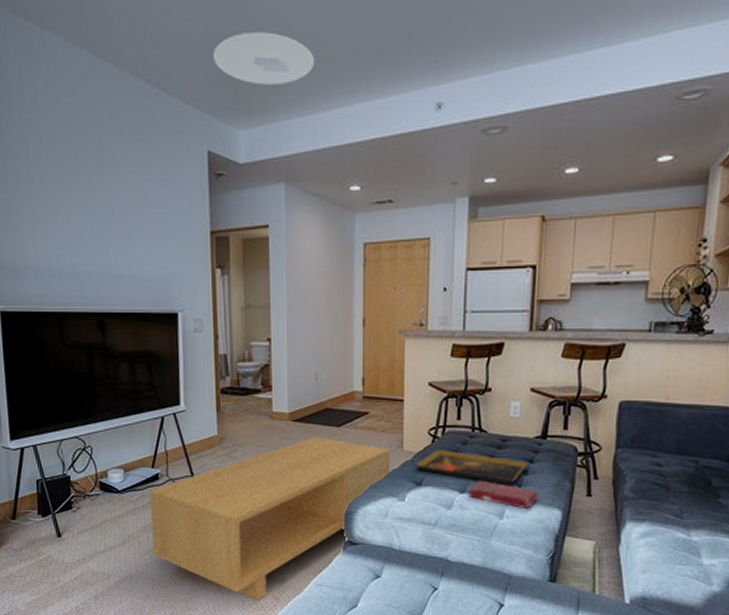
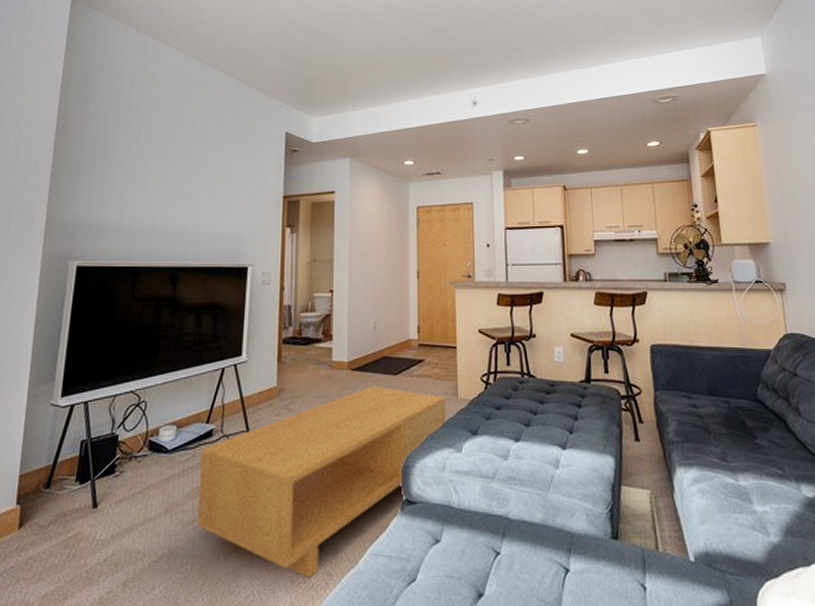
ceiling light: present [213,32,315,85] -> none [295,49,376,85]
decorative tray: present [415,450,528,486] -> none [470,396,576,433]
book: present [468,480,539,510] -> none [523,427,590,458]

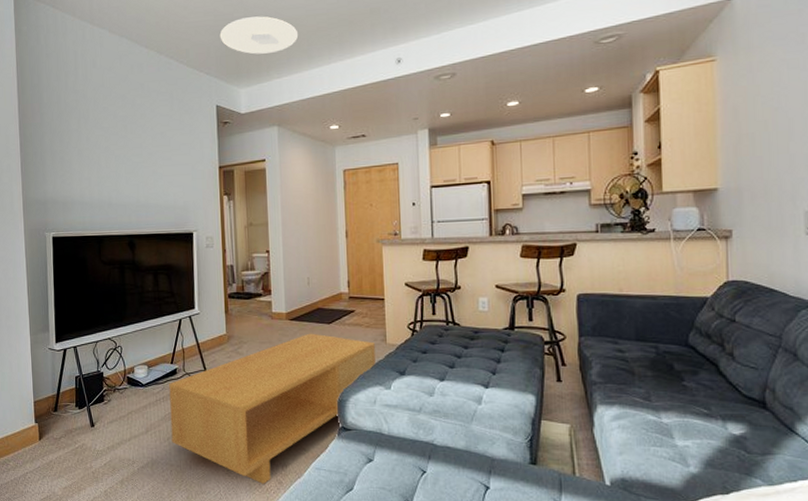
ceiling light: none [295,49,376,85] -> present [219,16,299,55]

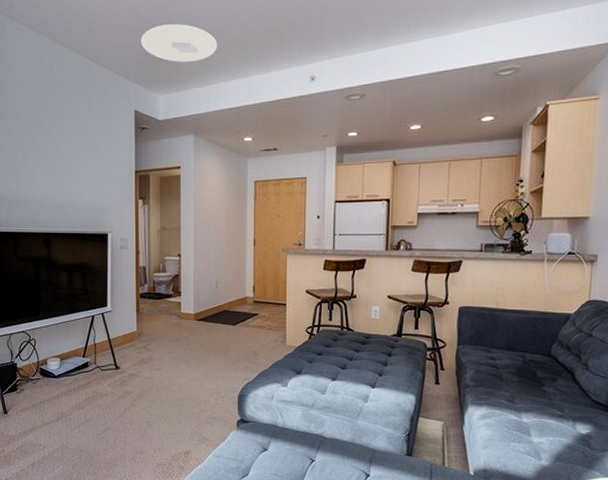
coffee table: present [169,333,376,484] -> none [80,333,275,469]

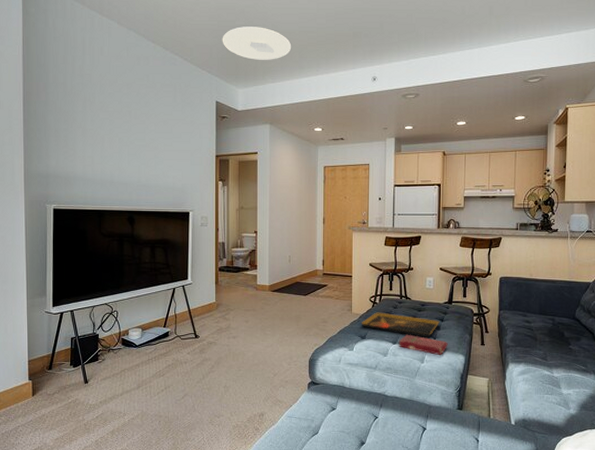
decorative tray: none [296,345,387,375] -> present [361,312,440,338]
book: none [339,370,396,395] -> present [399,334,448,356]

